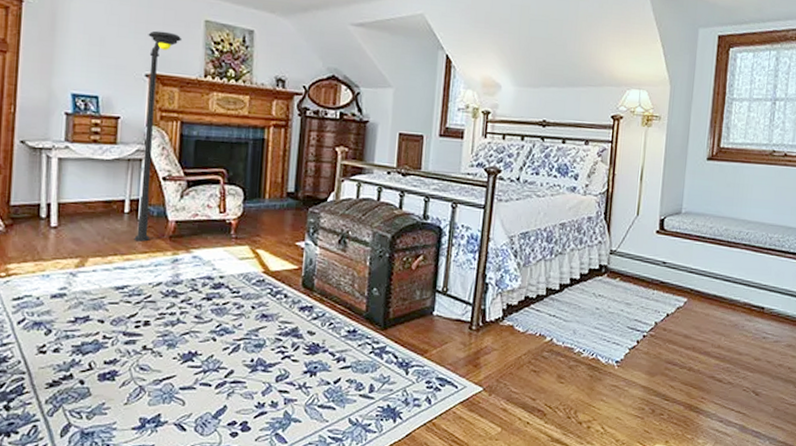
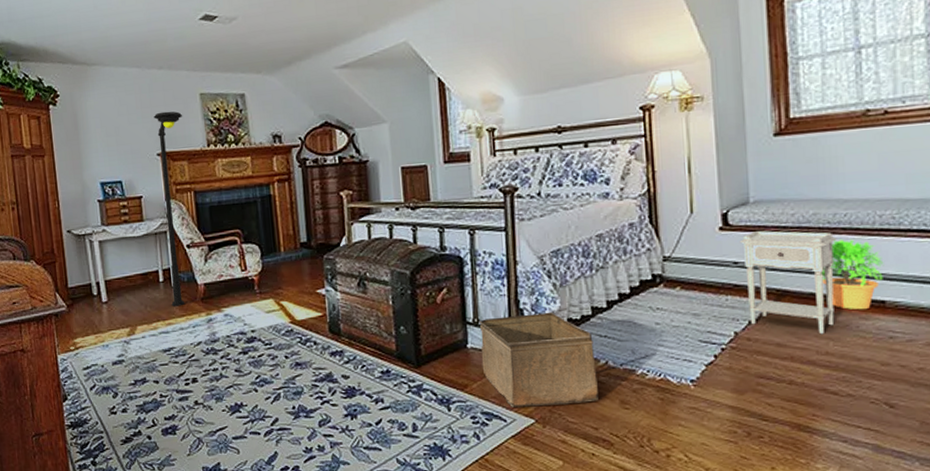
storage bin: none [443,288,543,376] -> present [478,312,598,407]
nightstand: none [668,238,739,331] -> present [739,230,837,335]
potted plant: none [723,253,768,313] -> present [821,239,884,310]

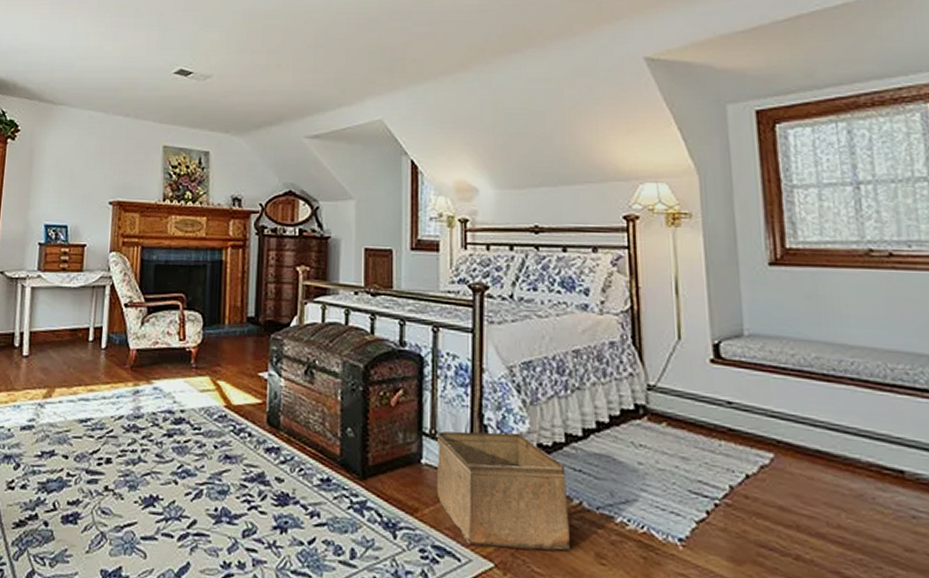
floor lamp: present [153,111,185,307] -> none [97,159,143,372]
nightstand: present [739,230,837,335] -> none [733,369,846,503]
potted plant: present [821,239,884,310] -> none [828,390,900,479]

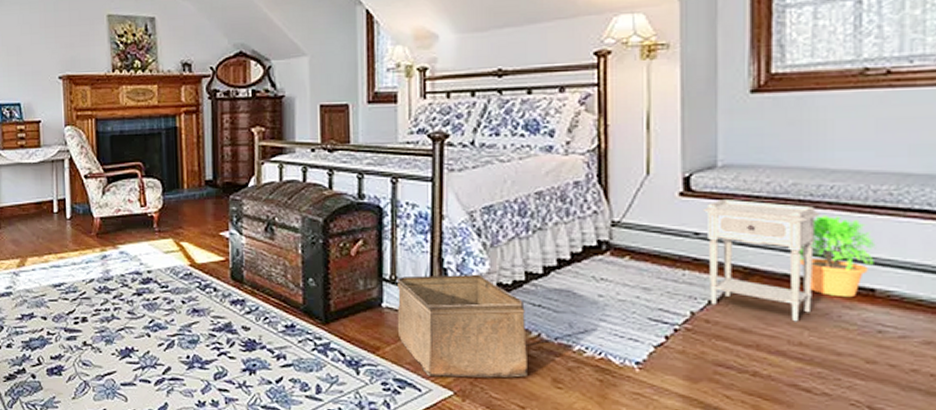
nightstand: none [733,369,846,503] -> present [702,200,820,322]
potted plant: none [828,390,900,479] -> present [799,214,876,298]

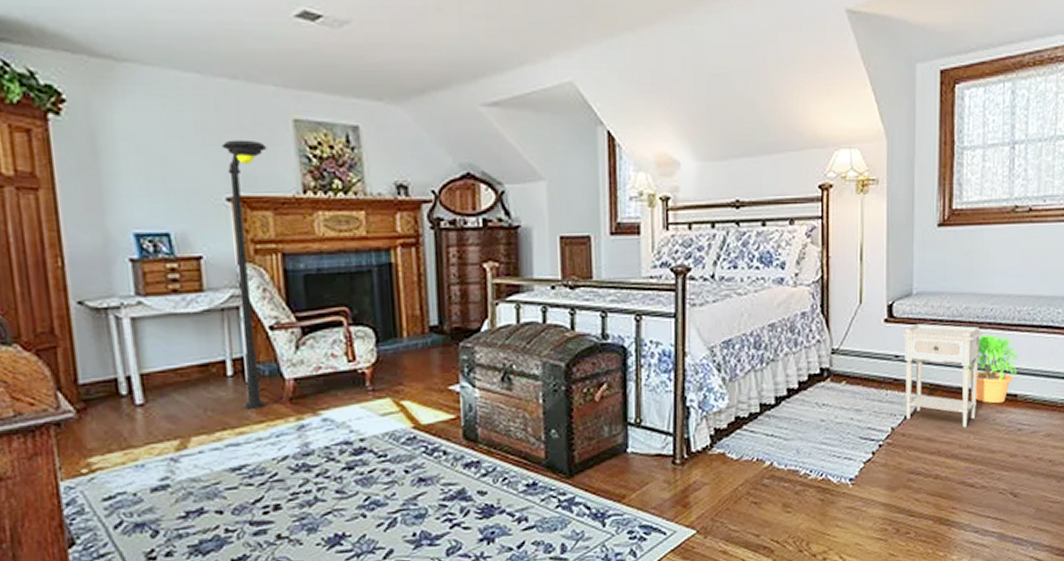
floor lamp: none [57,32,88,240] -> present [221,139,268,410]
storage bin: present [396,274,527,378] -> none [641,409,761,518]

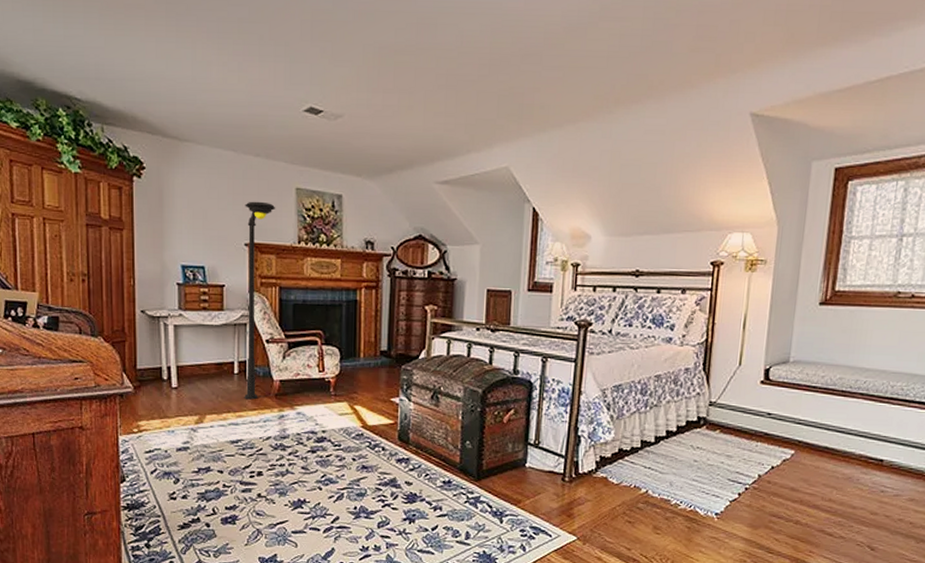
nightstand: present [901,323,983,428] -> none [773,388,855,484]
potted plant: present [968,333,1019,404] -> none [836,402,888,466]

